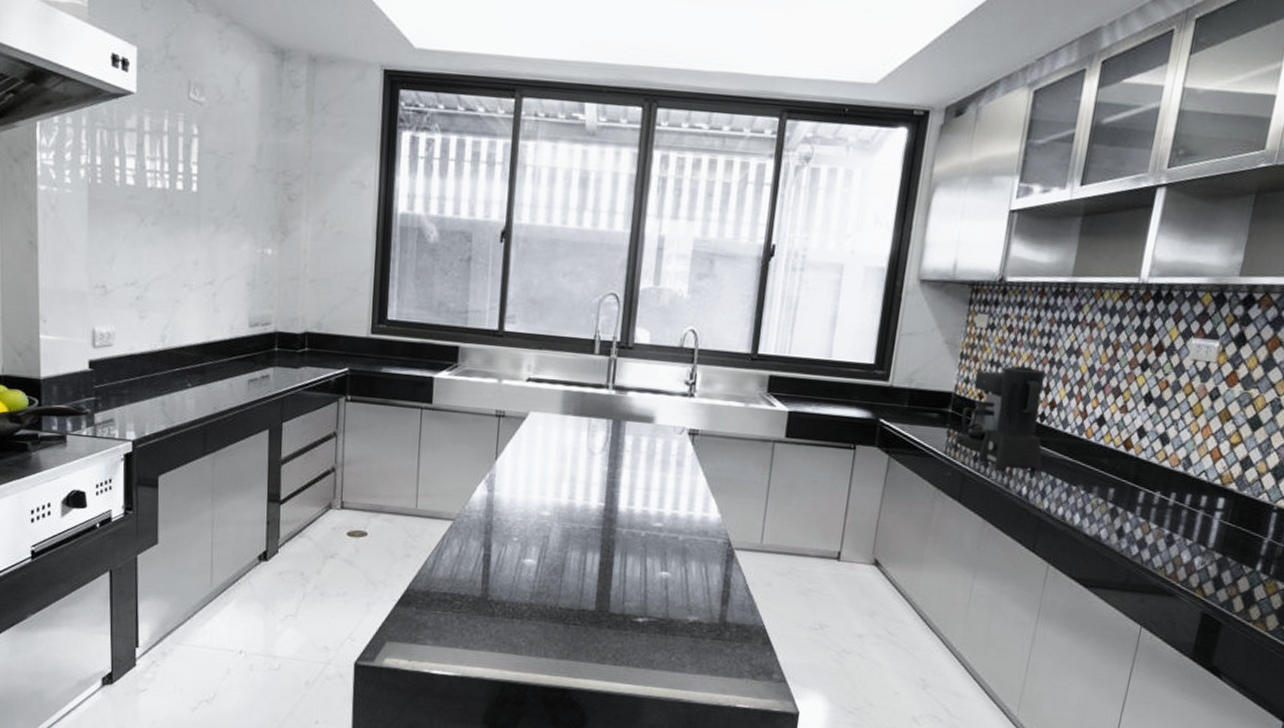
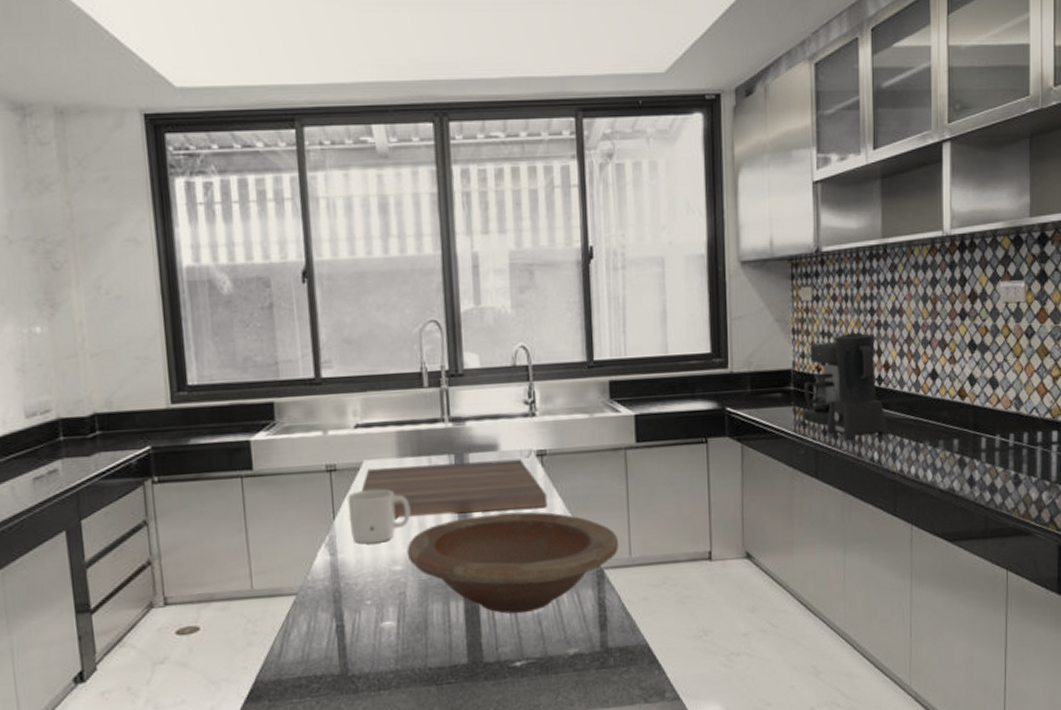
mug: none [509,438,565,489] -> present [347,489,411,544]
cutting board: none [524,419,693,483] -> present [361,459,548,519]
wooden bowl: none [555,479,753,576] -> present [406,511,619,614]

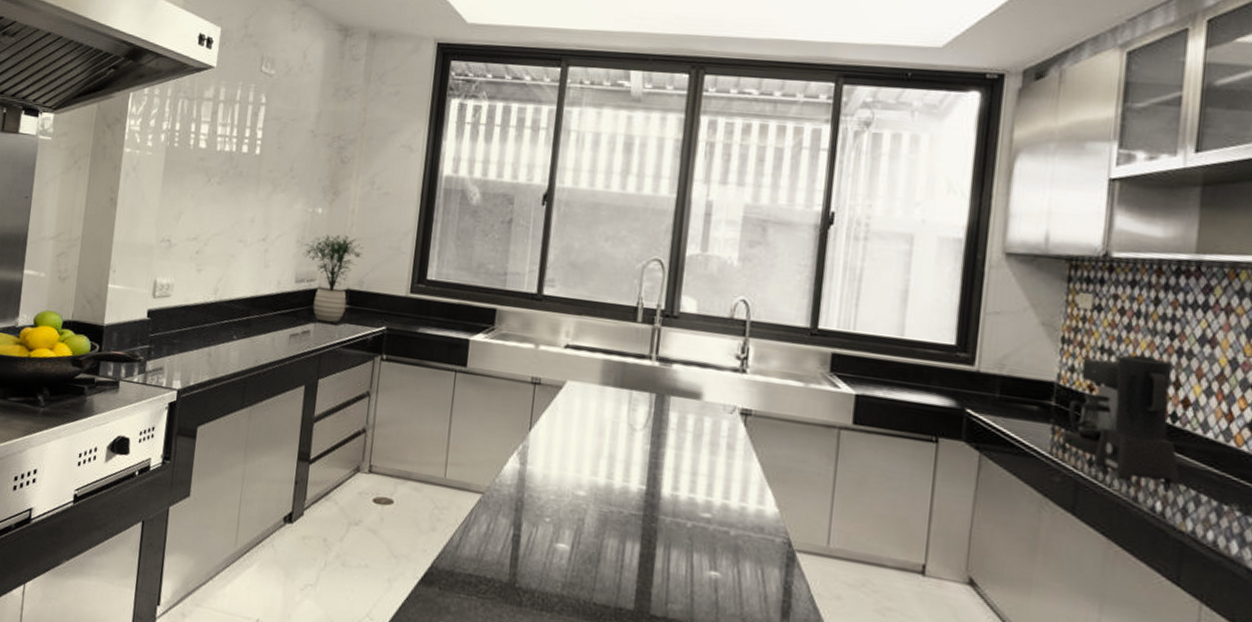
potted plant: none [26,352,104,455] -> present [302,234,364,322]
mug: present [347,489,411,544] -> none [543,408,604,465]
cutting board: present [361,459,548,519] -> none [560,389,746,469]
wooden bowl: present [406,511,619,614] -> none [592,459,818,576]

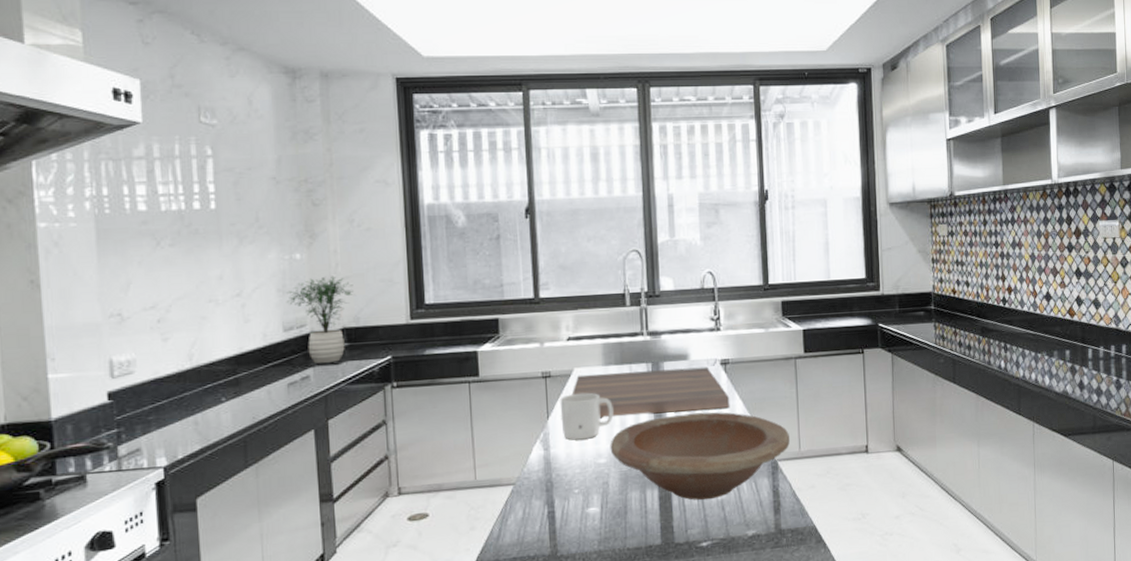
mug: none [543,408,604,465] -> present [560,392,614,441]
cutting board: none [560,389,746,469] -> present [571,366,730,418]
wooden bowl: none [592,459,818,576] -> present [610,411,791,500]
coffee maker: present [1064,359,1169,456] -> none [942,270,1002,339]
blender: present [1092,354,1180,487] -> none [961,261,1013,352]

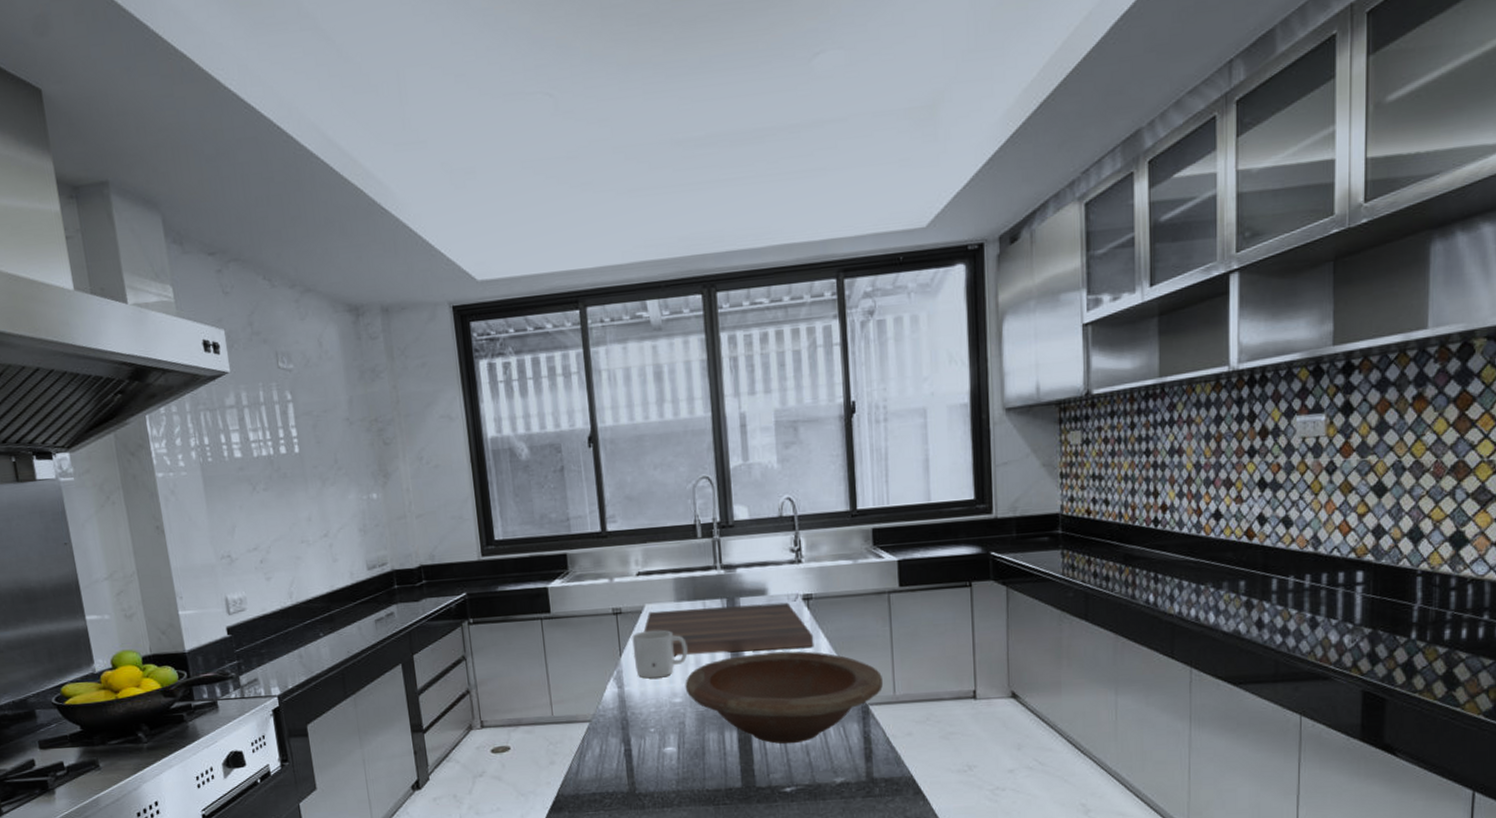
potted plant: present [286,276,354,363] -> none [367,514,427,600]

